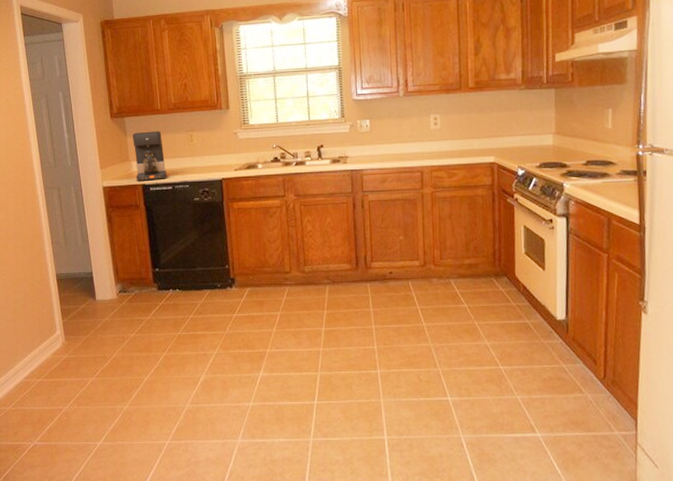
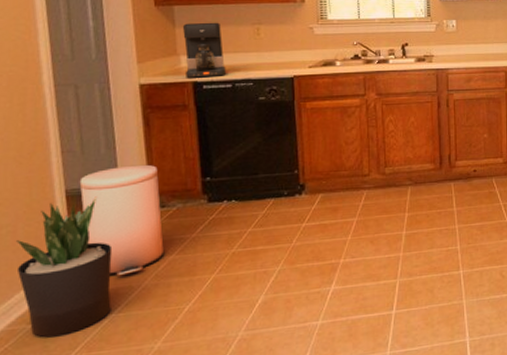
planter: none [26,280,92,391] -> present [15,196,113,338]
pedal bin: none [65,255,128,347] -> present [79,164,165,277]

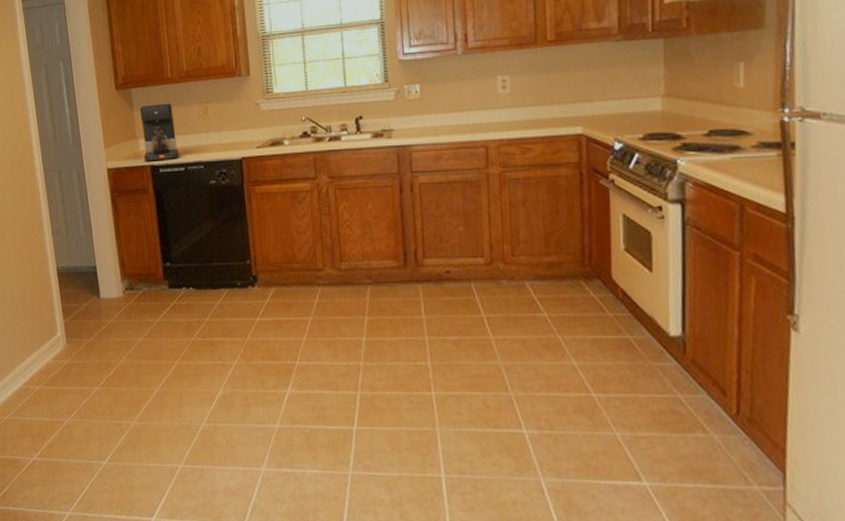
planter: present [15,196,113,338] -> none [24,275,96,401]
pedal bin: present [79,164,165,277] -> none [66,247,135,352]

